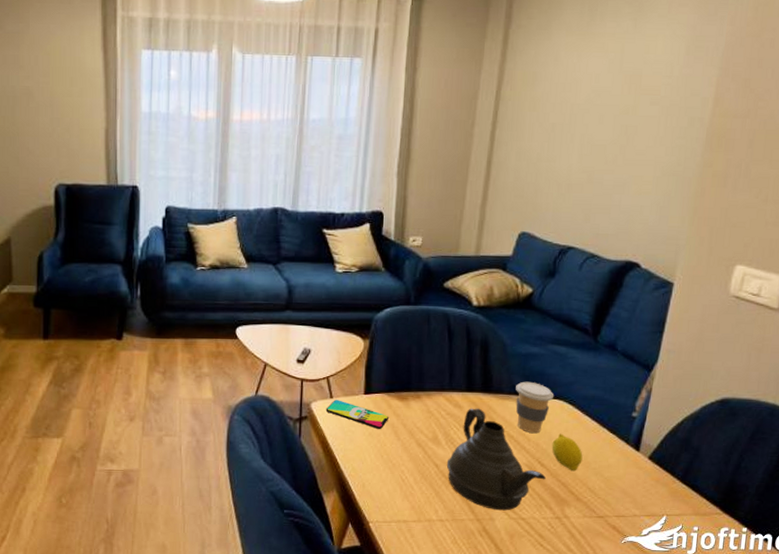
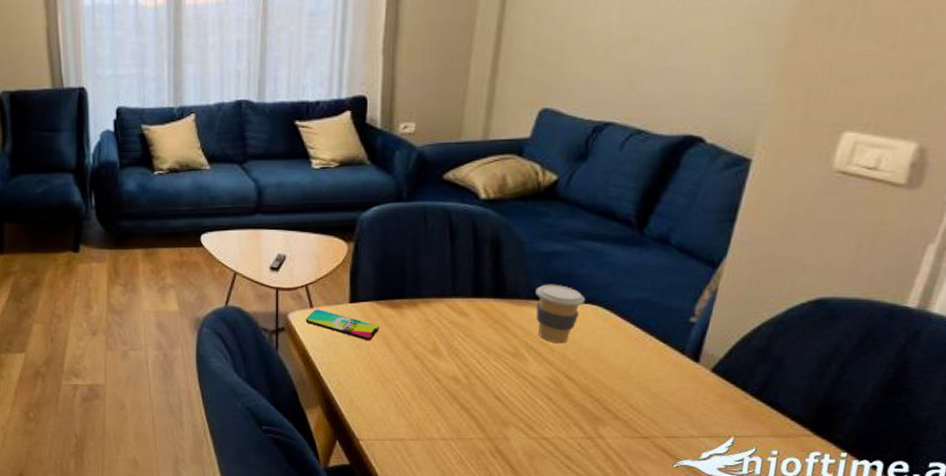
teapot: present [446,408,546,511] -> none [449,315,574,430]
fruit: present [551,433,583,472] -> none [582,343,623,386]

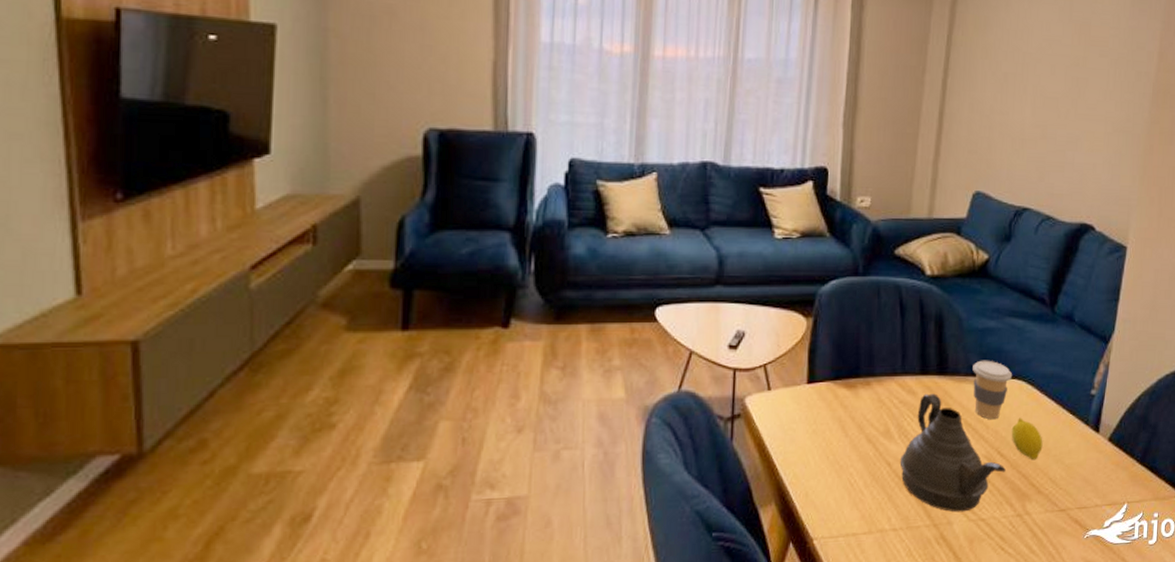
smartphone: present [305,309,379,340] -> none [762,392,835,424]
teapot: none [449,315,574,430] -> present [899,393,1006,512]
fruit: none [582,343,623,386] -> present [1011,418,1043,461]

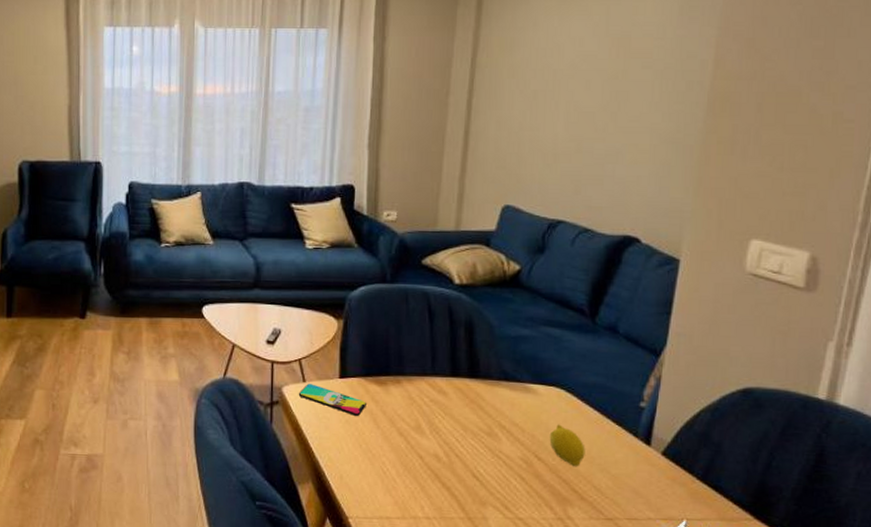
smartphone: none [762,392,835,424] -> present [298,384,366,416]
teapot: present [899,393,1006,512] -> none [431,394,544,509]
coffee cup: present [973,360,1012,420] -> none [506,366,549,424]

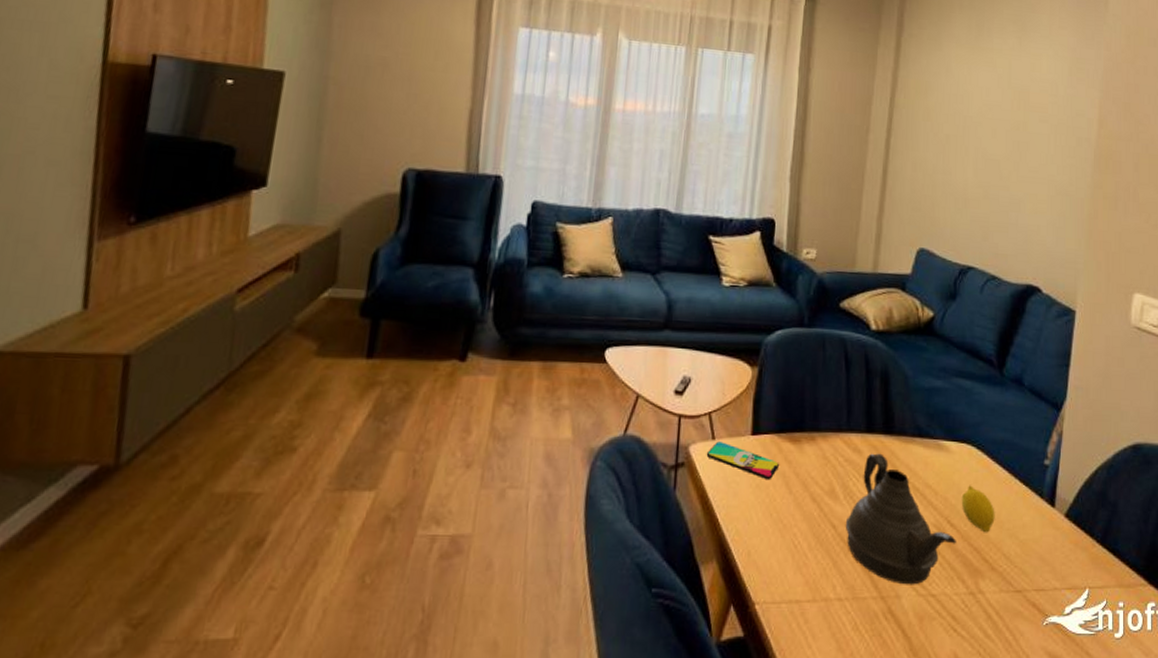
teapot: none [431,394,544,509] -> present [845,453,956,585]

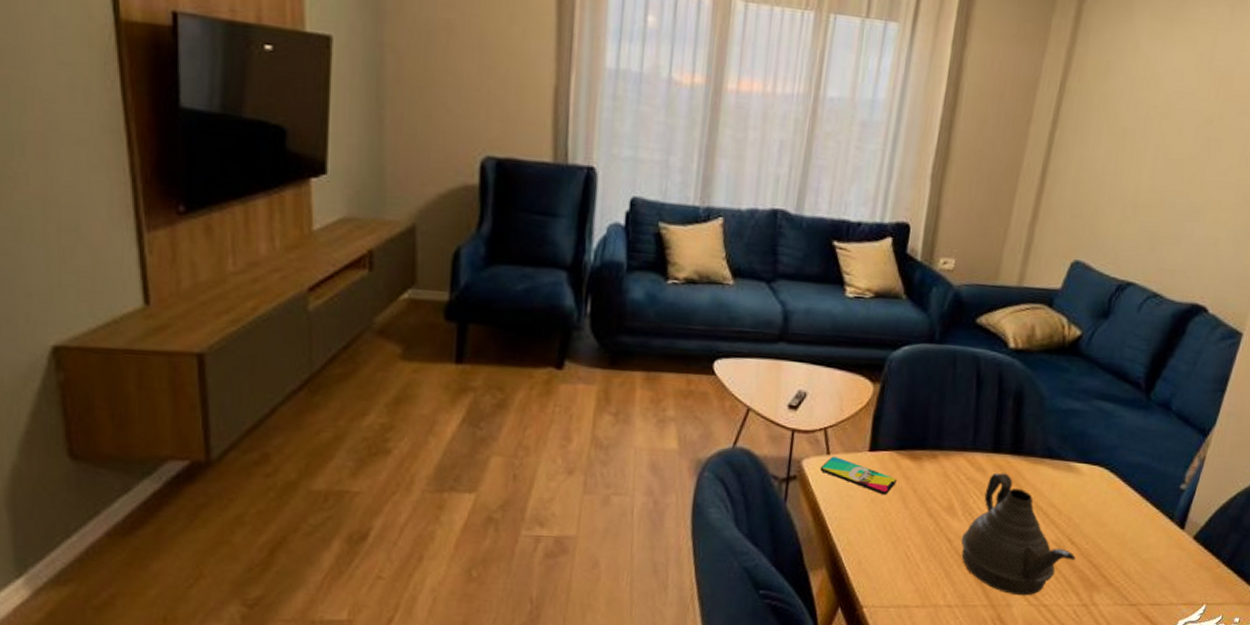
fruit: present [961,485,995,533] -> none [1085,506,1120,552]

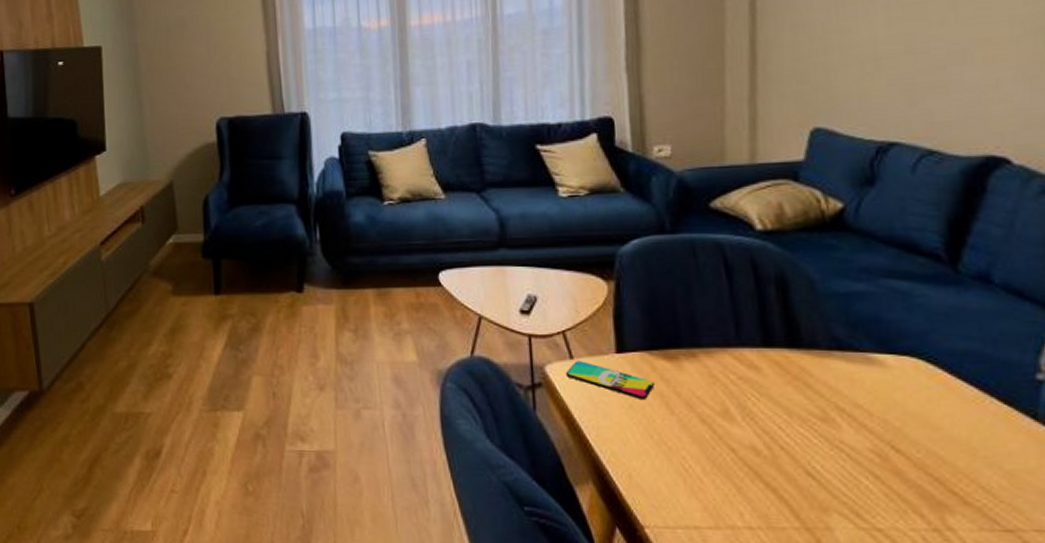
teapot: present [961,472,1075,596] -> none [747,369,907,517]

